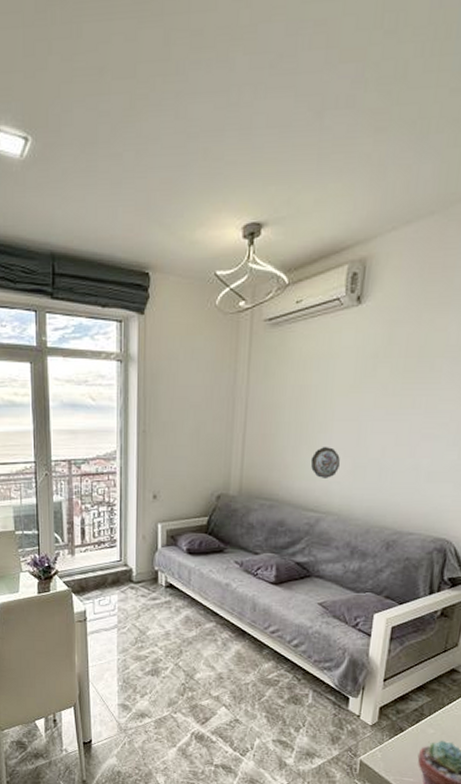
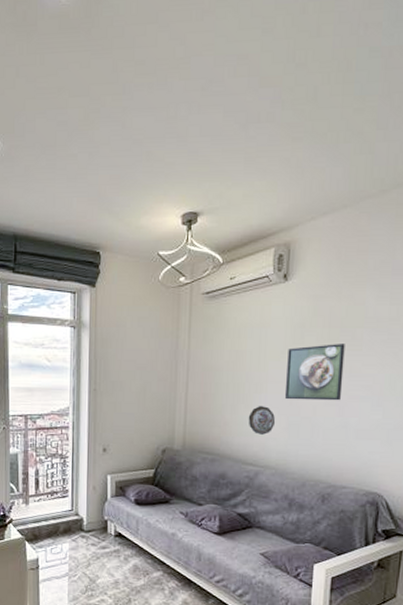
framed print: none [351,376,422,440] -> present [284,344,345,401]

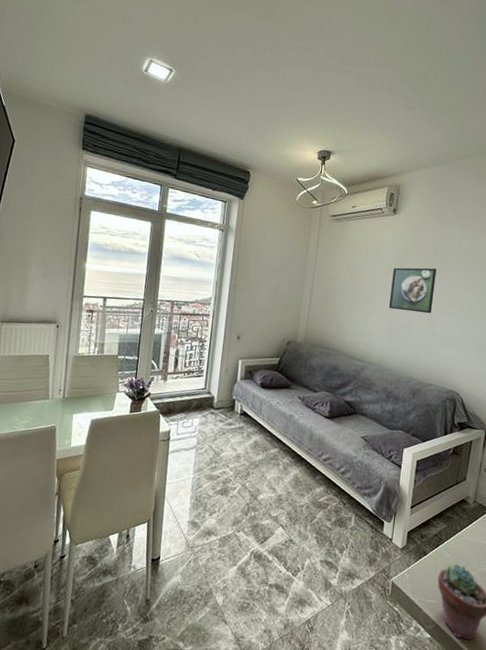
decorative plate: present [248,406,275,435] -> none [359,312,380,336]

